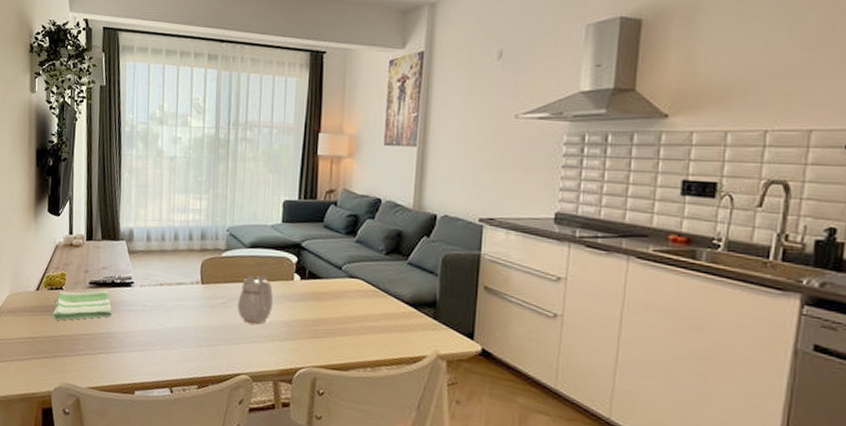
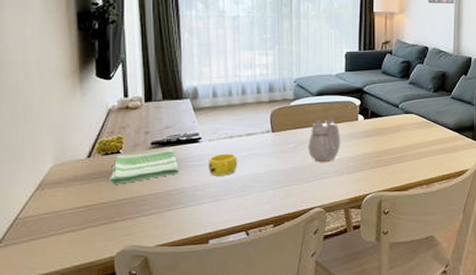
cup: none [138,301,167,325] -> present [209,153,238,176]

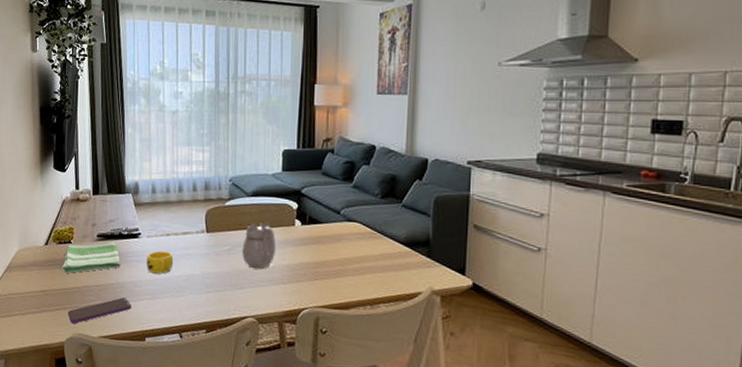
smartphone: none [117,203,193,236] -> present [67,297,131,324]

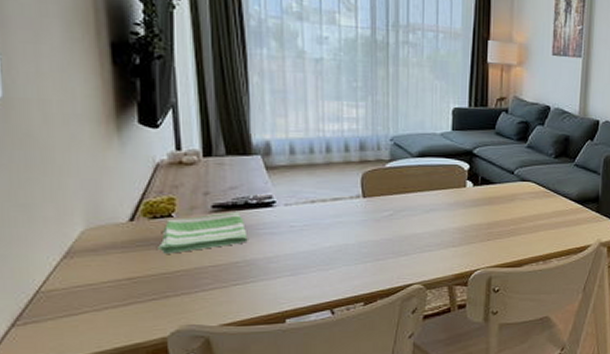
smartphone: present [67,297,131,324] -> none [170,277,265,313]
cup: present [147,250,174,274] -> none [285,220,321,246]
teapot: present [242,220,276,269] -> none [406,182,446,234]

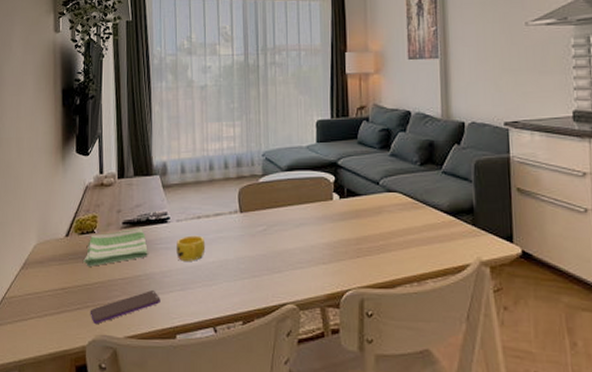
smartphone: none [170,277,265,313] -> present [90,290,160,323]
cup: none [285,220,321,246] -> present [177,235,206,261]

